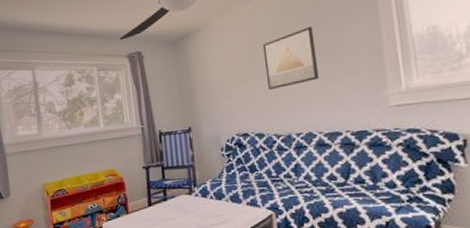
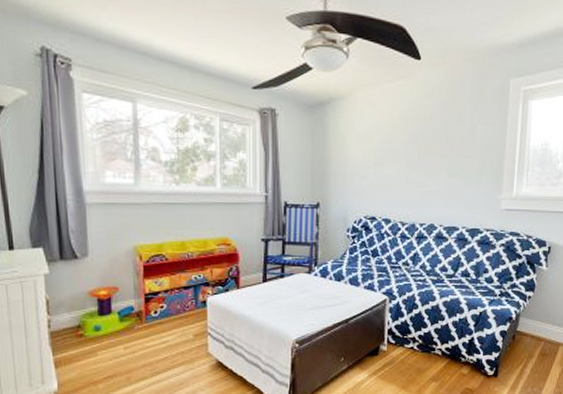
wall art: present [262,26,319,91] -> none [401,119,451,177]

